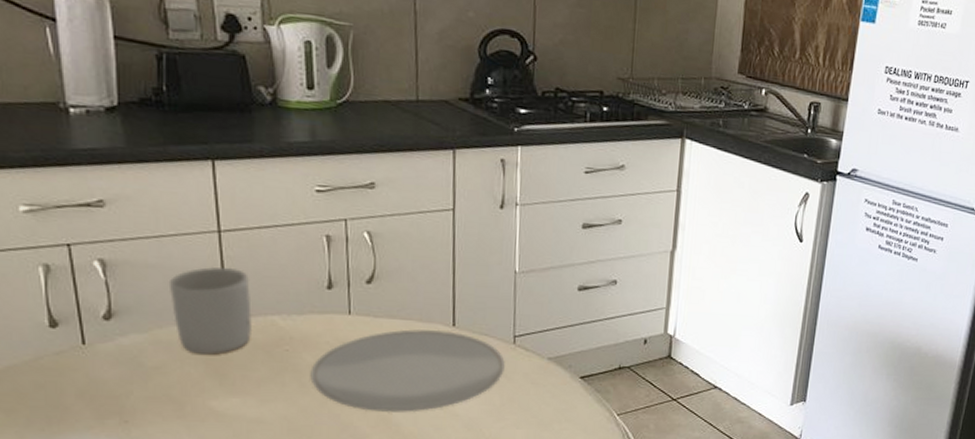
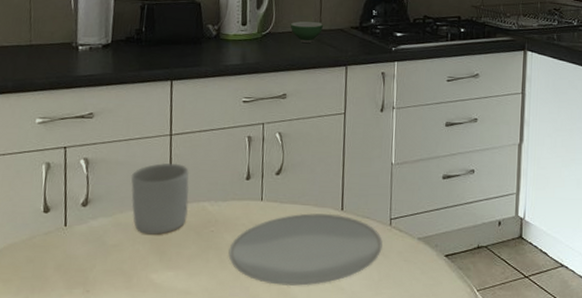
bowl: none [375,86,422,117] -> present [290,20,324,43]

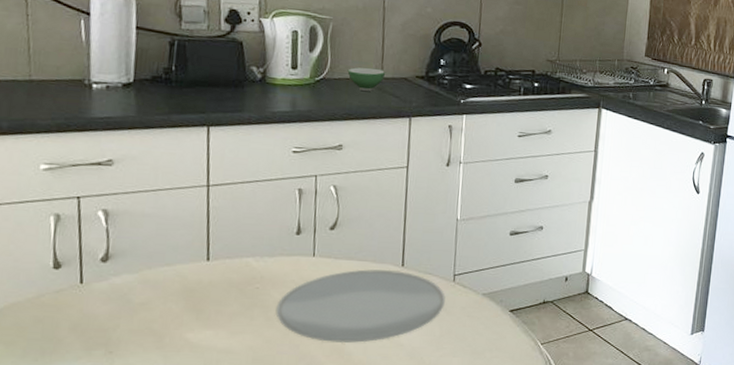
mug: present [130,162,190,235] -> none [159,215,231,292]

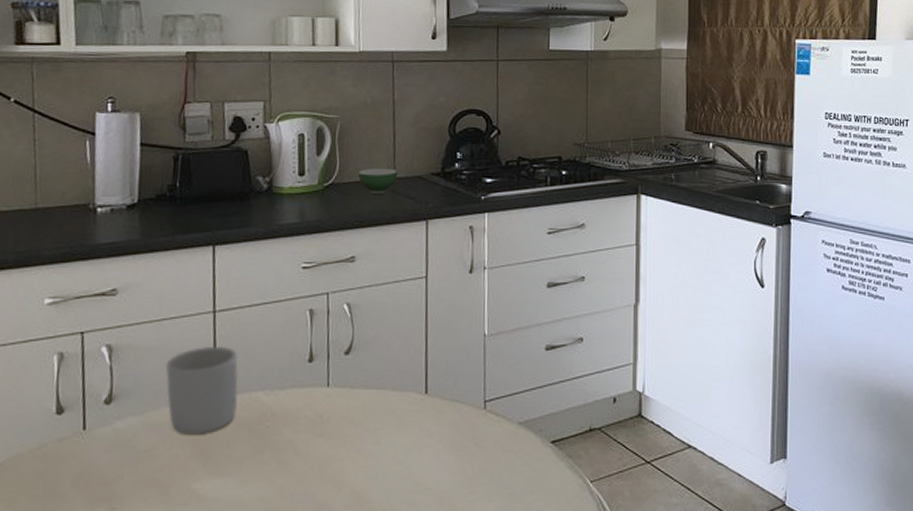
mug: none [159,215,231,292] -> present [164,345,239,435]
plate: present [276,269,445,343] -> none [288,398,476,488]

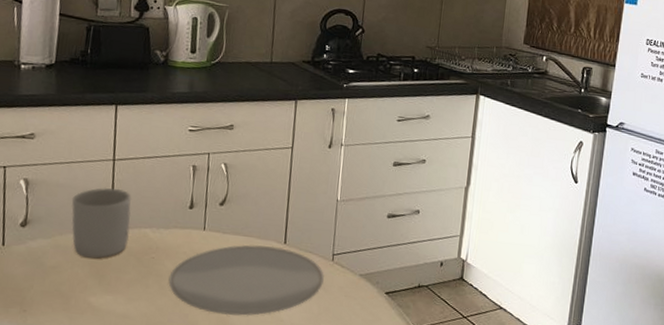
plate: none [288,398,476,488] -> present [168,245,324,316]
bowl: present [357,167,399,194] -> none [240,52,275,75]

